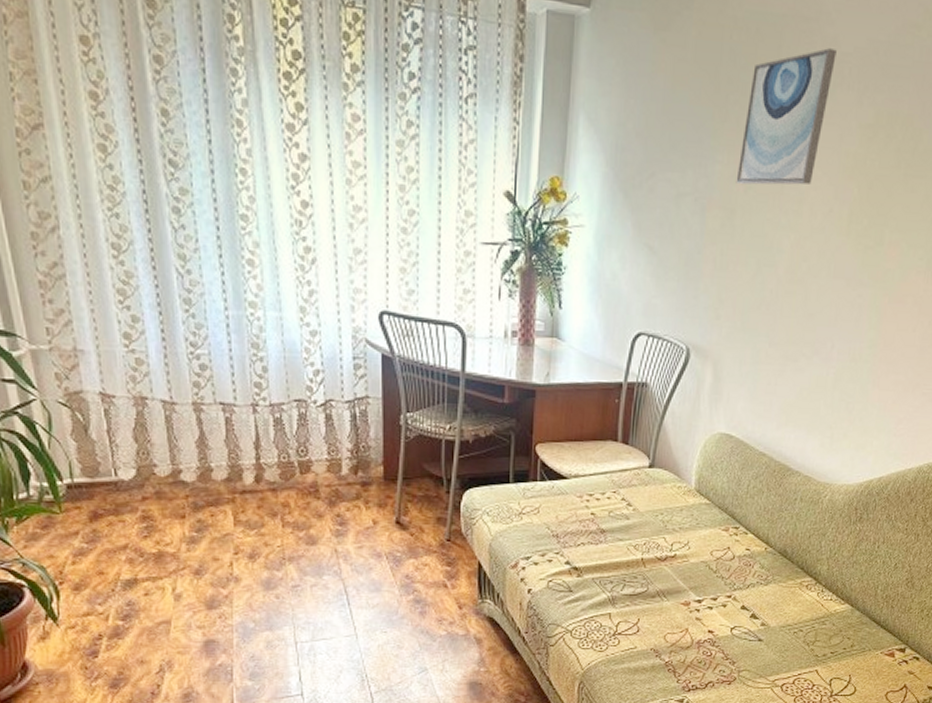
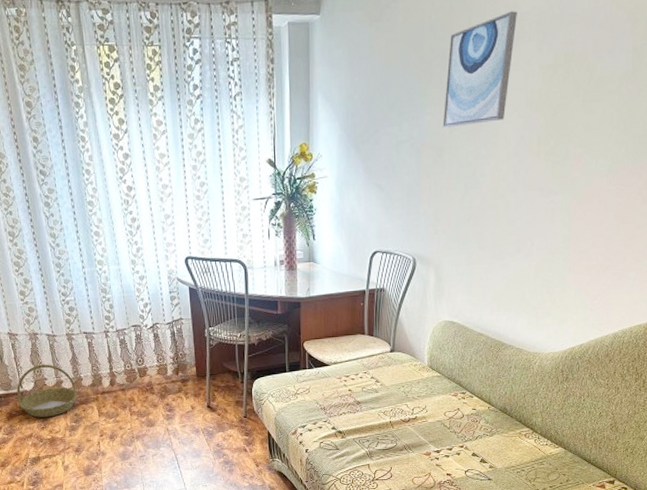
basket: none [107,443,204,521] -> present [16,364,78,418]

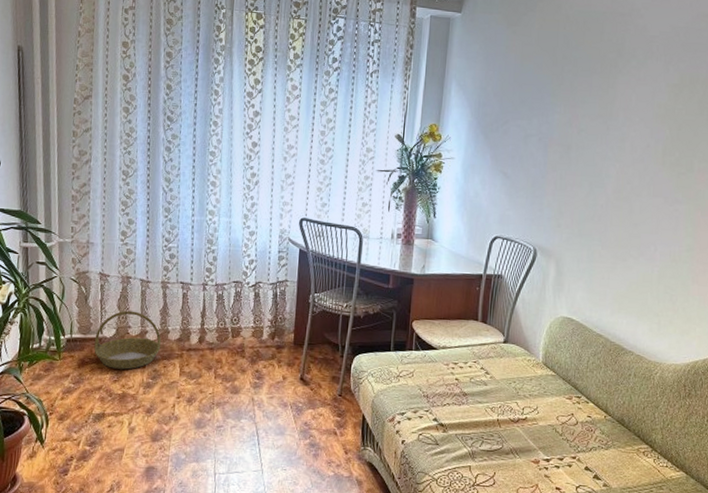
wall art: present [442,11,517,128] -> none [571,33,646,128]

